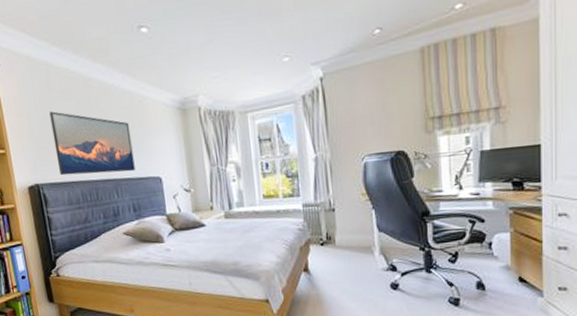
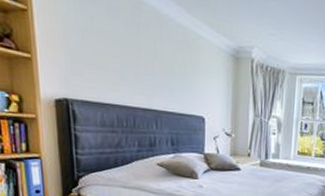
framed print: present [49,111,135,176] -> none [91,26,179,107]

